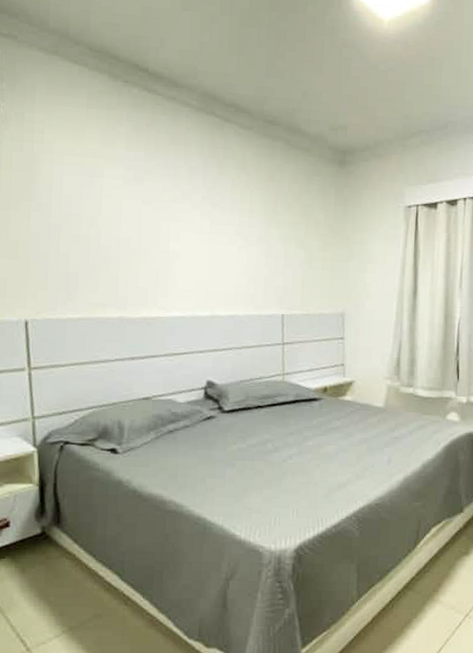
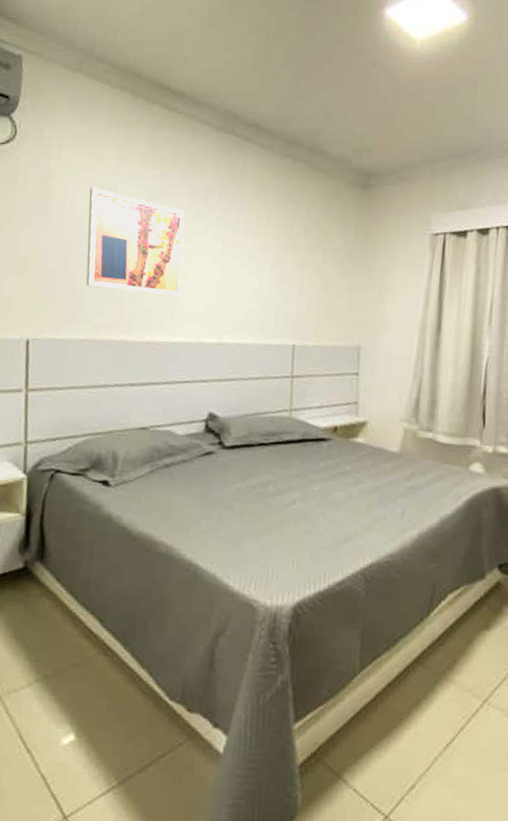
wall art: none [75,170,173,273] -> present [86,187,185,296]

